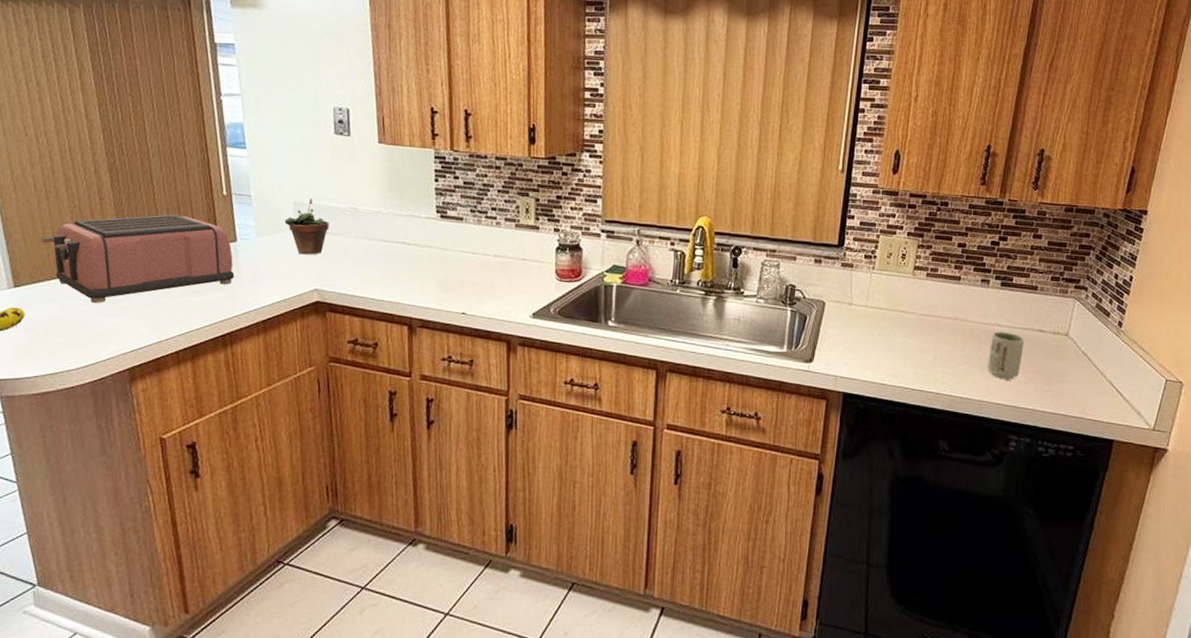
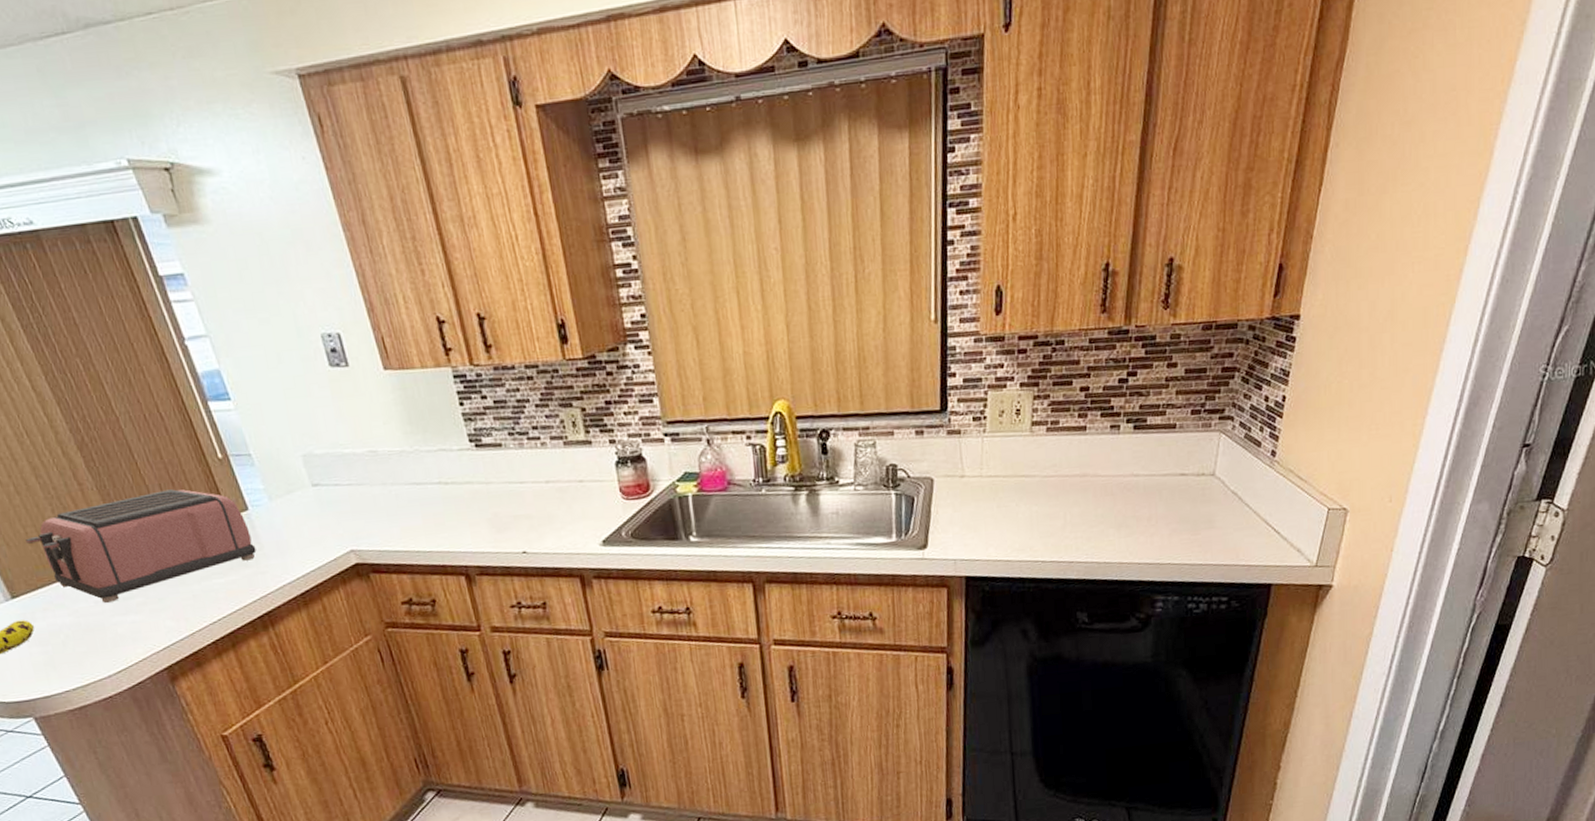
succulent plant: present [284,197,329,255] -> none [297,446,350,514]
cup: present [988,331,1024,379] -> none [1125,481,1165,535]

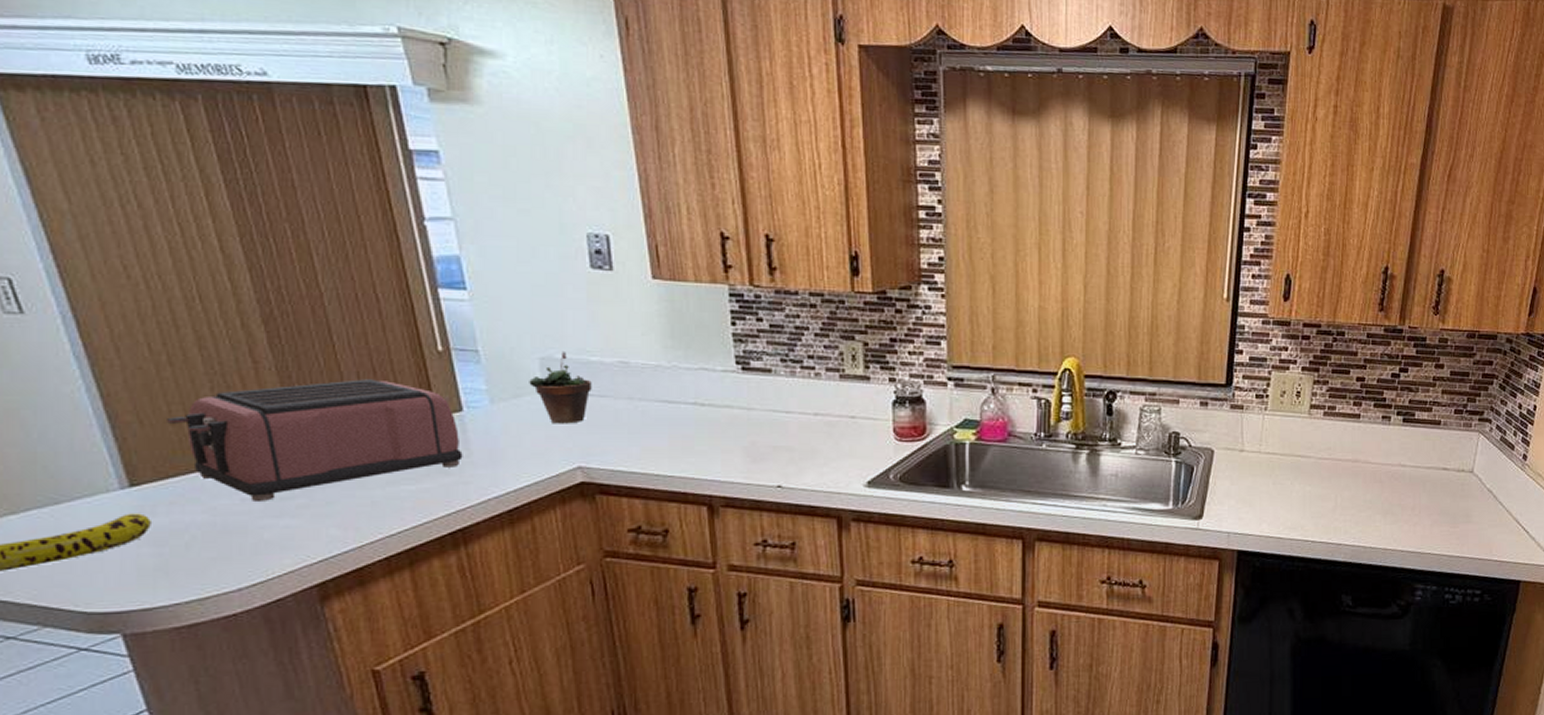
succulent plant: none [297,446,350,514] -> present [529,350,592,424]

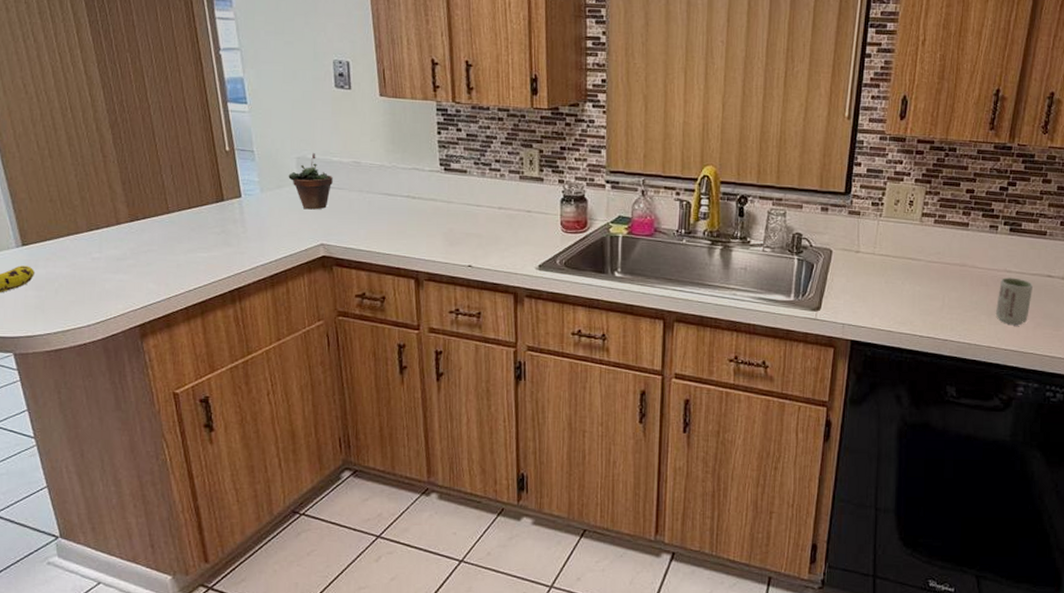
toaster: present [167,379,463,501] -> none [47,171,240,261]
cup: none [1391,472,1428,523] -> present [996,277,1033,325]

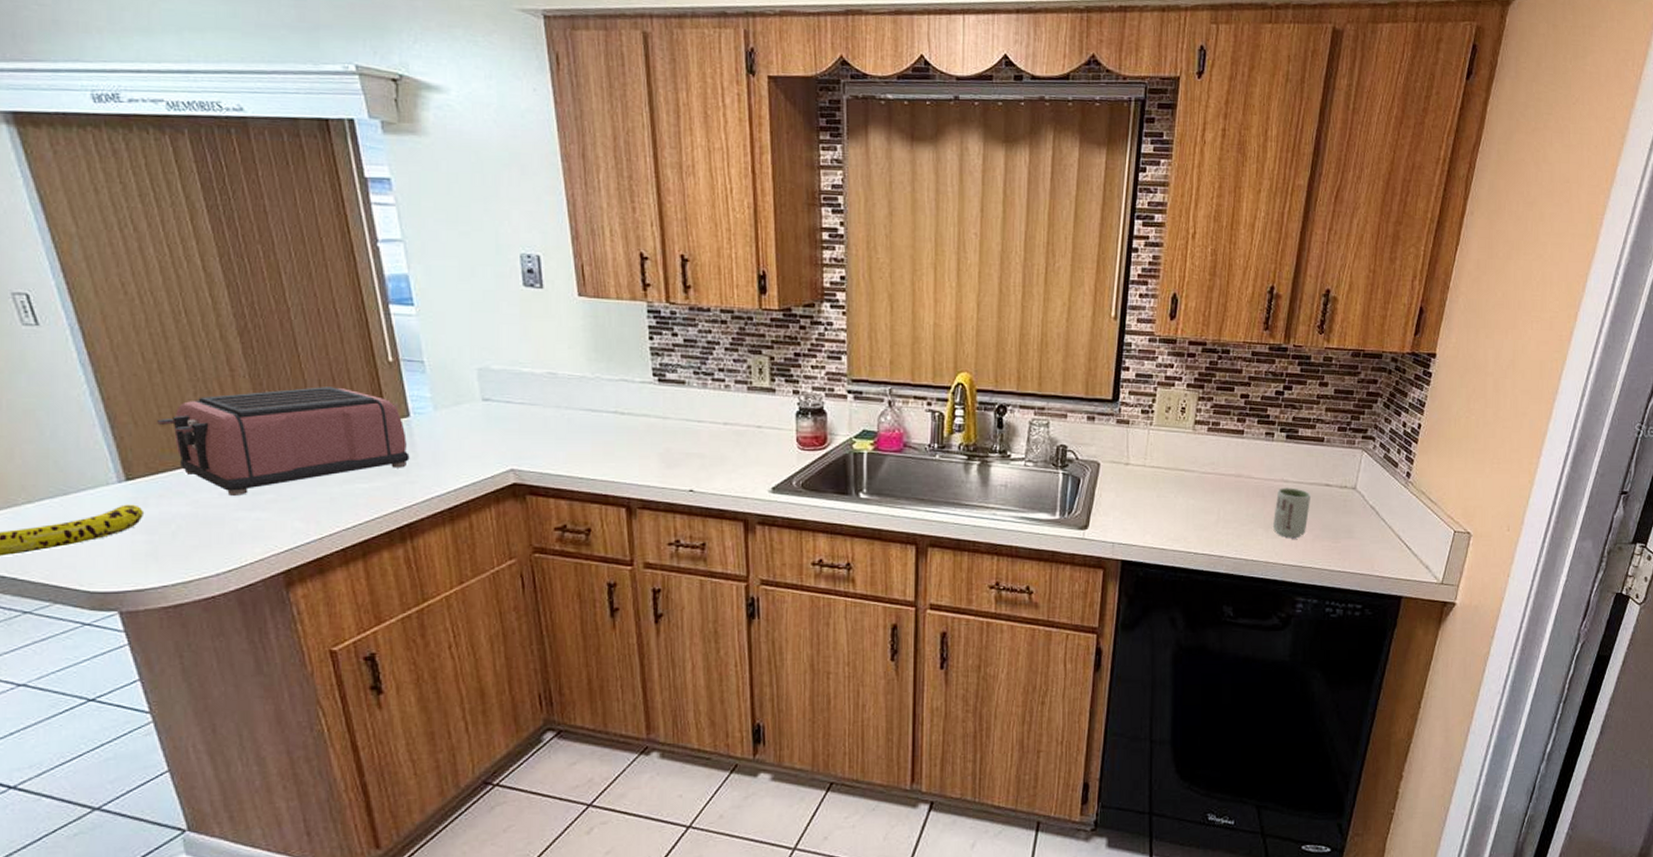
toaster: none [47,171,240,261] -> present [157,387,410,495]
succulent plant: present [288,152,333,210] -> none [468,362,523,430]

